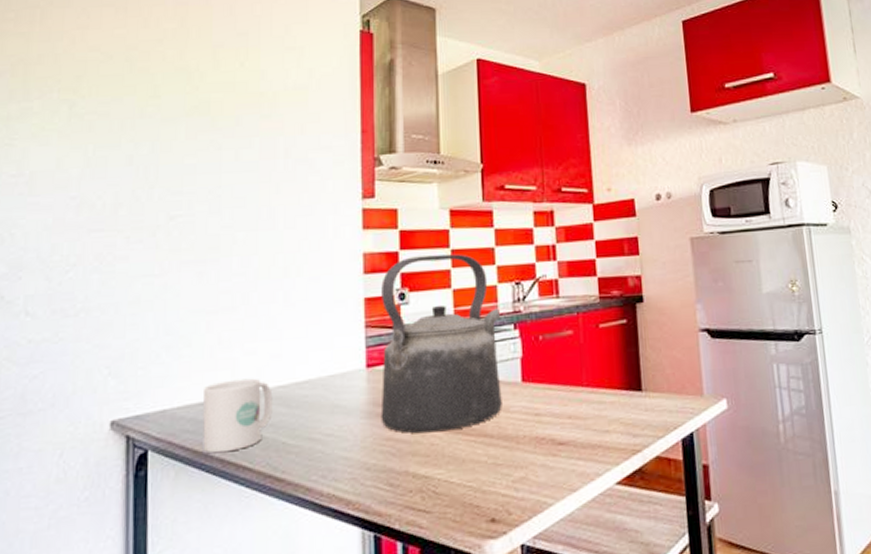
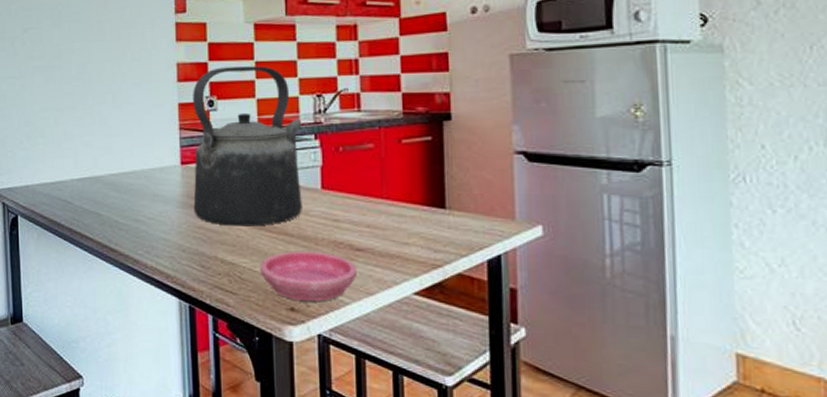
mug: present [202,378,273,454] -> none [55,166,107,224]
saucer: none [457,450,560,509] -> present [260,250,357,302]

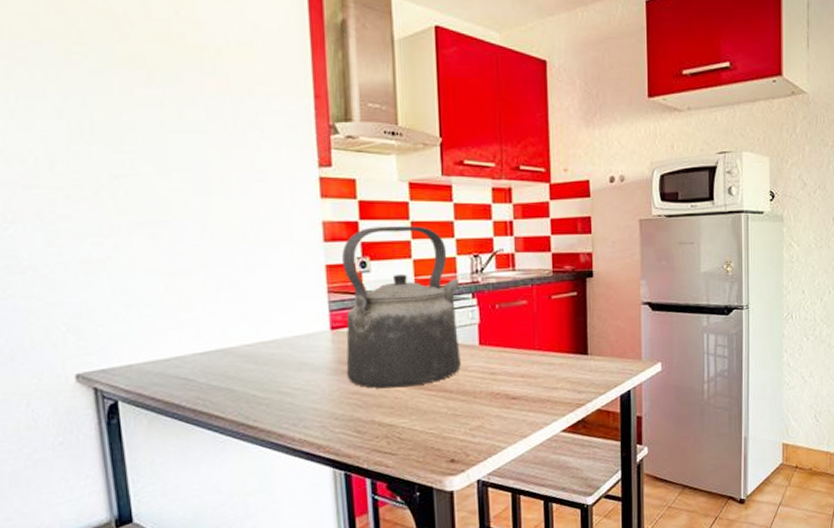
saucer: present [260,250,357,302] -> none [419,403,512,452]

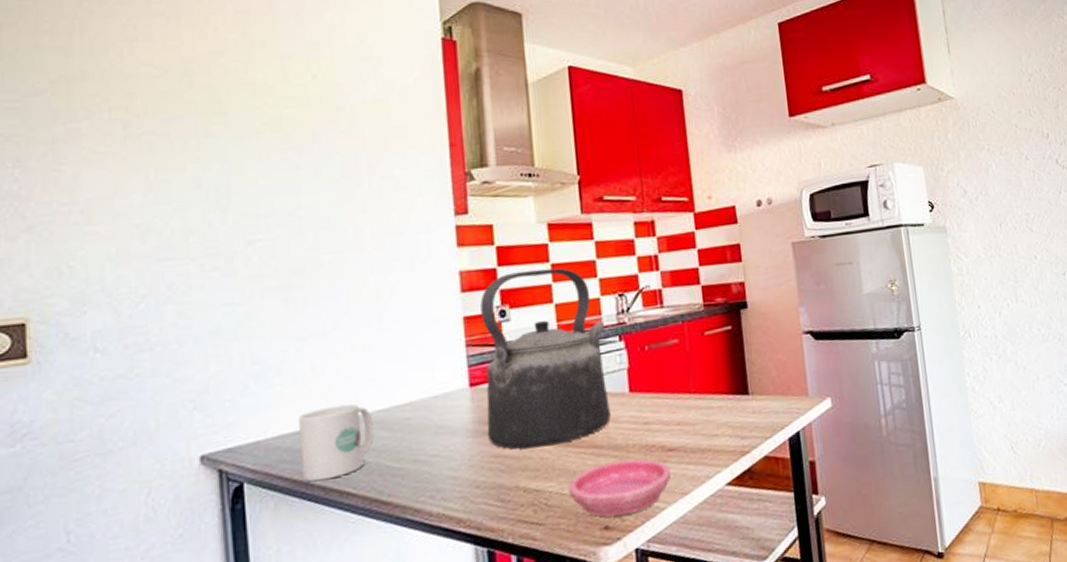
mug: none [169,337,241,404] -> present [299,403,374,482]
saucer: none [419,403,512,452] -> present [568,458,671,517]

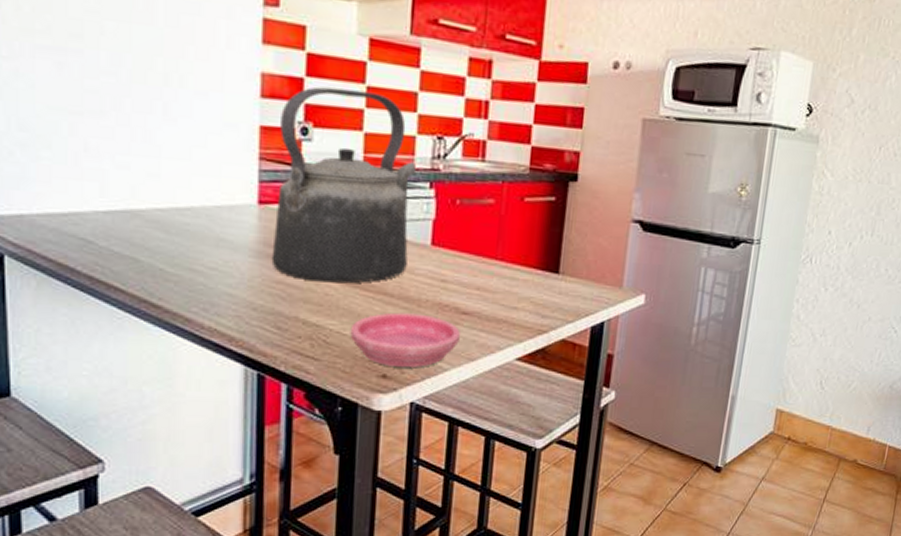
mug: present [299,403,374,482] -> none [68,193,149,270]

